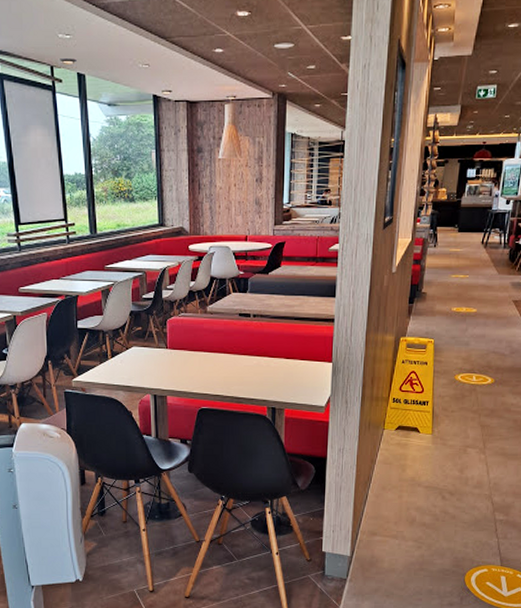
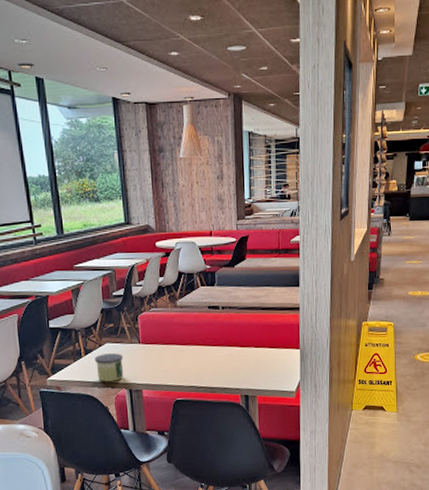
candle: none [120,357,149,386] -> present [94,353,124,382]

